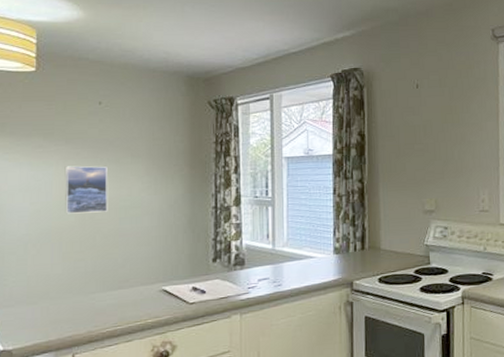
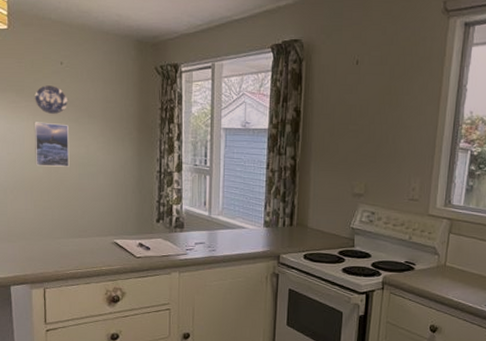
plate: none [66,126,106,158] -> present [35,85,67,115]

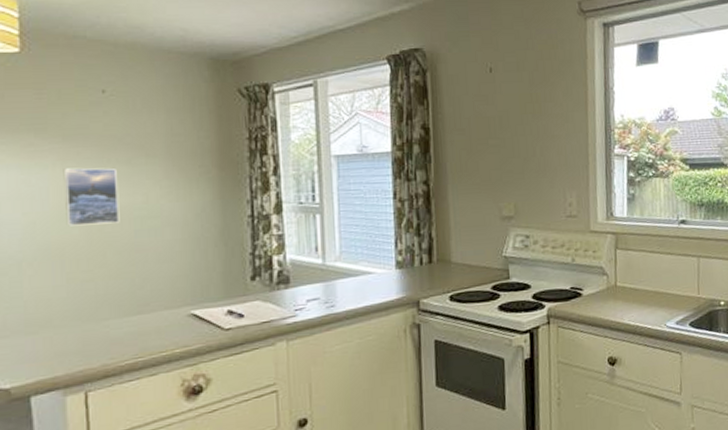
plate: present [35,85,67,115] -> none [64,120,114,158]

